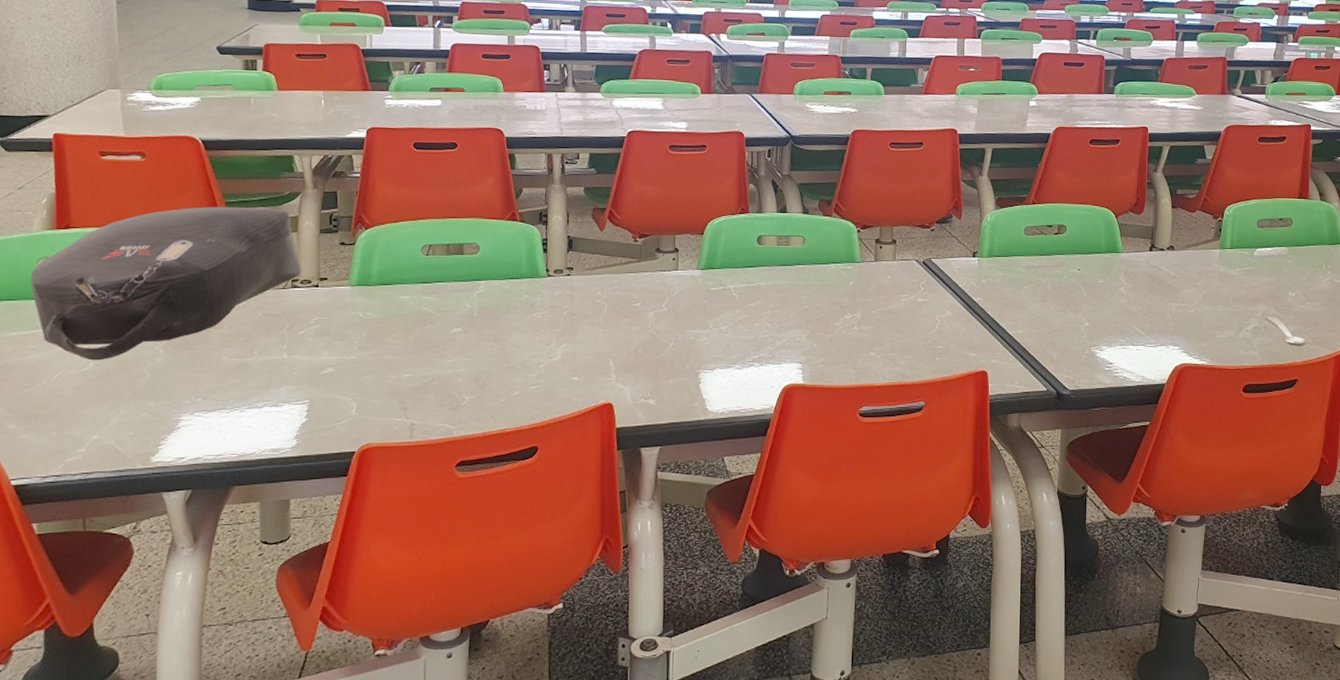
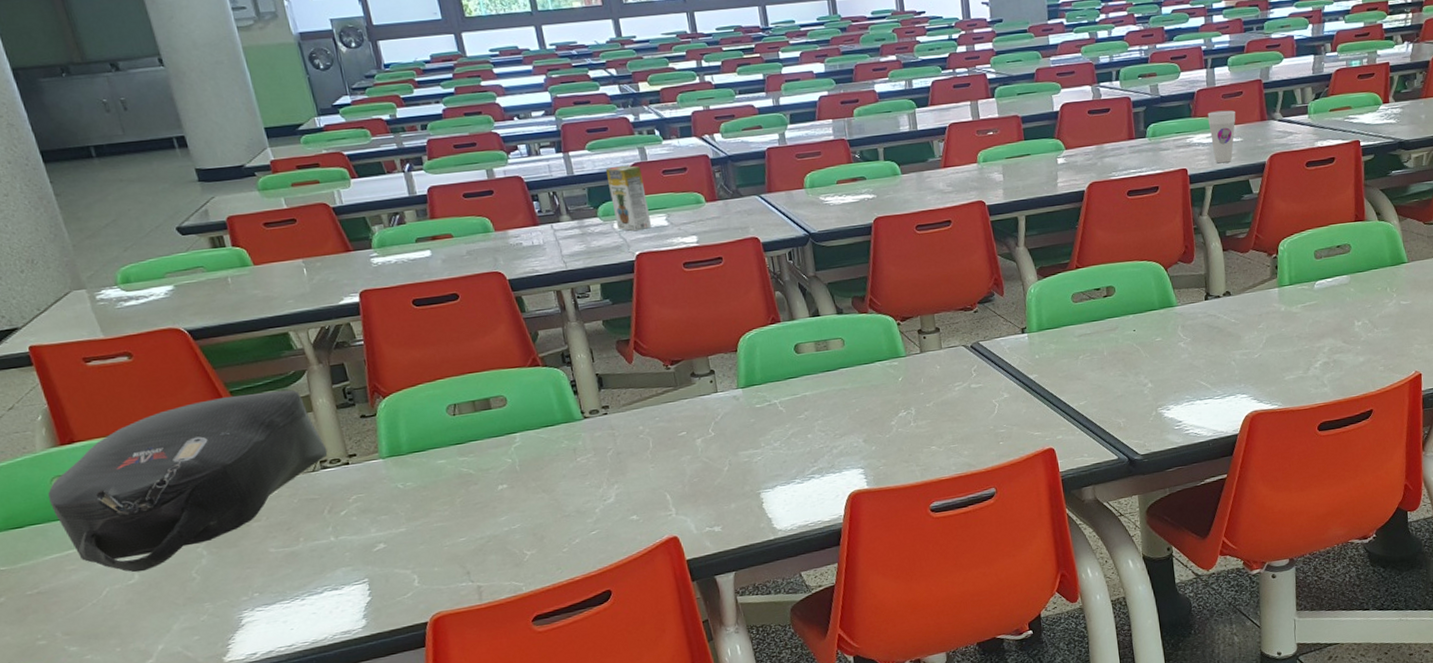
juice box: none [615,50,648,111] -> present [605,165,652,232]
cup: none [1173,79,1199,127] -> present [1207,110,1236,164]
spoon: present [1266,316,1308,346] -> none [1333,349,1380,377]

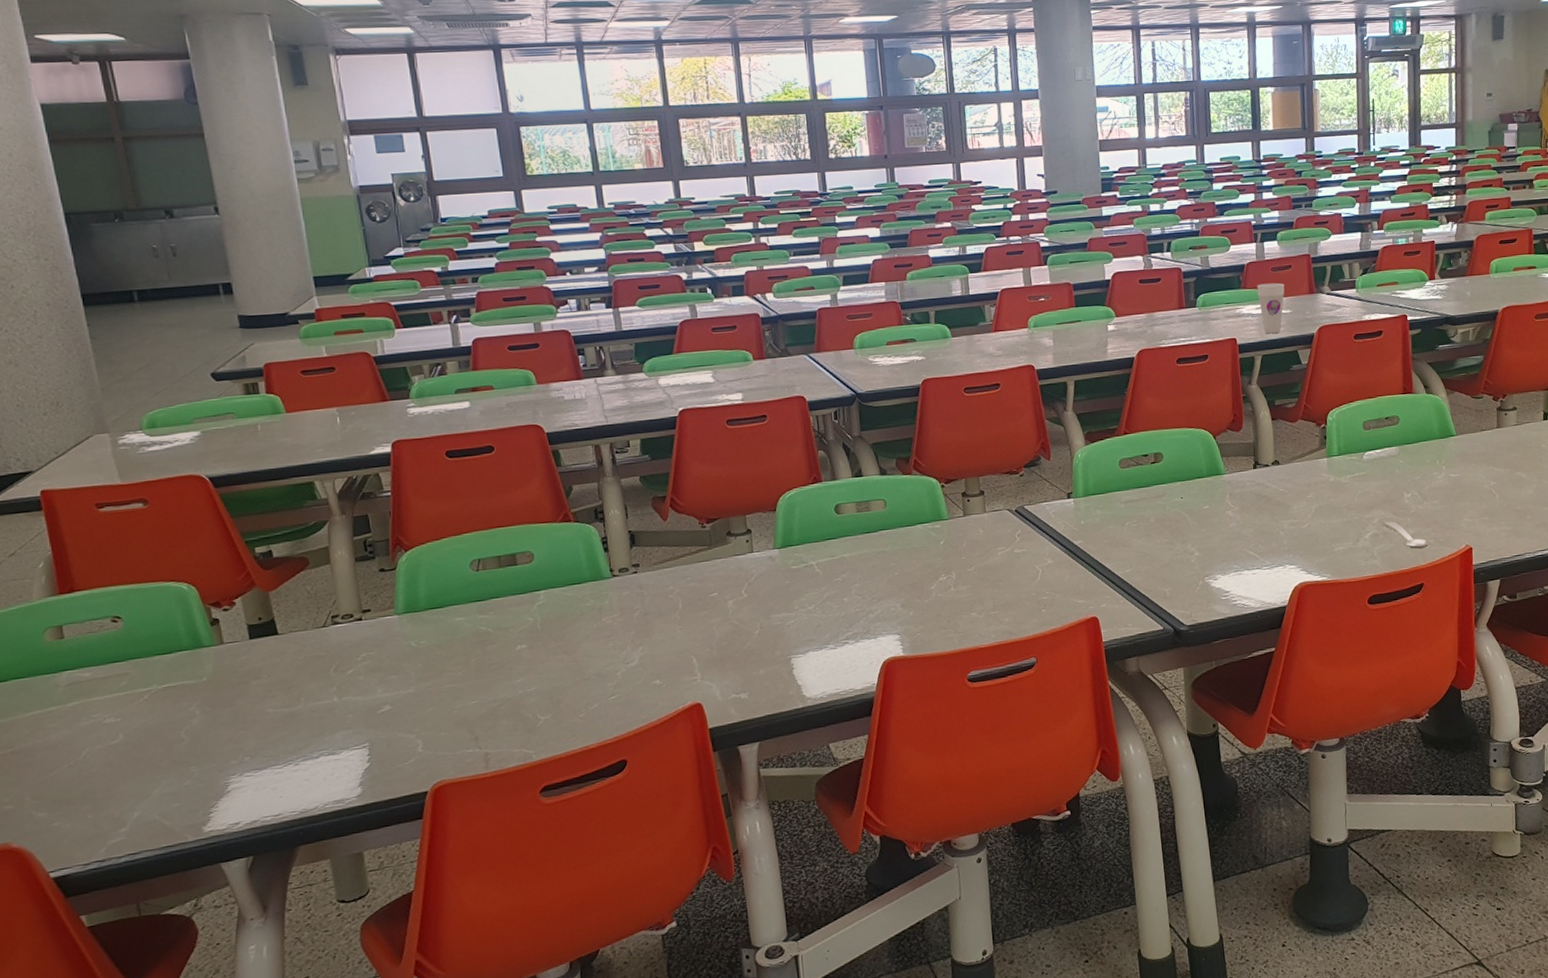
backpack: present [48,389,328,573] -> none [38,541,341,732]
juice box: present [605,165,652,232] -> none [654,322,698,388]
spoon: none [1333,349,1380,377] -> present [1383,520,1430,549]

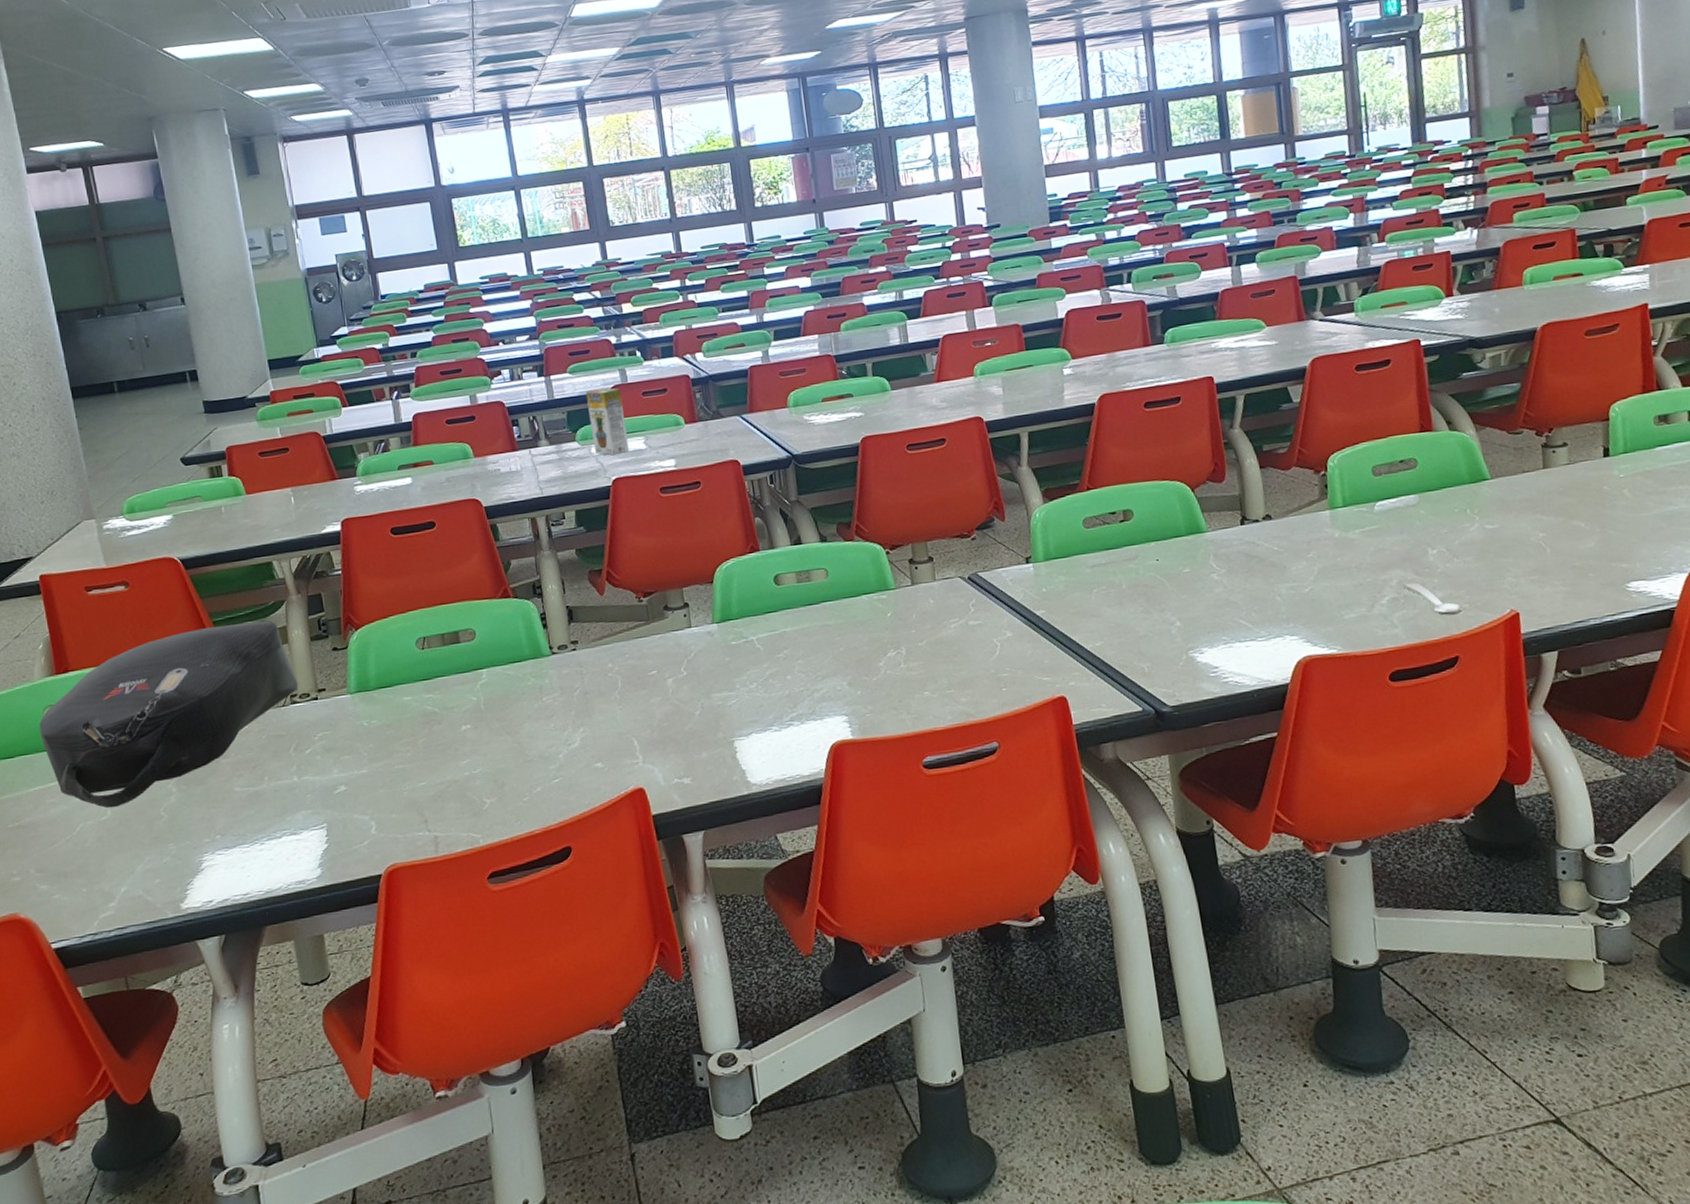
backpack: none [38,541,341,732] -> present [39,620,298,808]
juice box: none [654,322,698,388] -> present [585,387,630,456]
cup: present [1257,282,1285,334] -> none [1234,310,1269,370]

